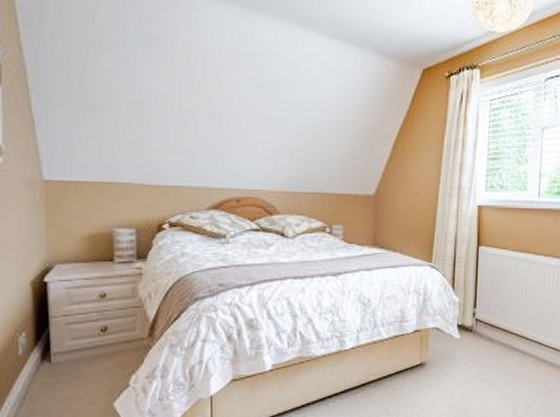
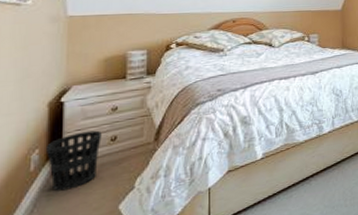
wastebasket: none [33,318,91,380] -> present [47,130,102,192]

